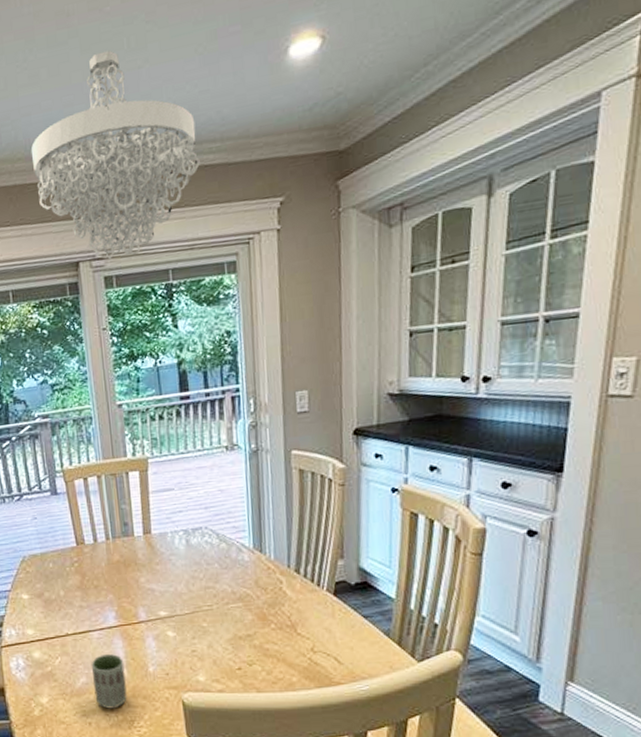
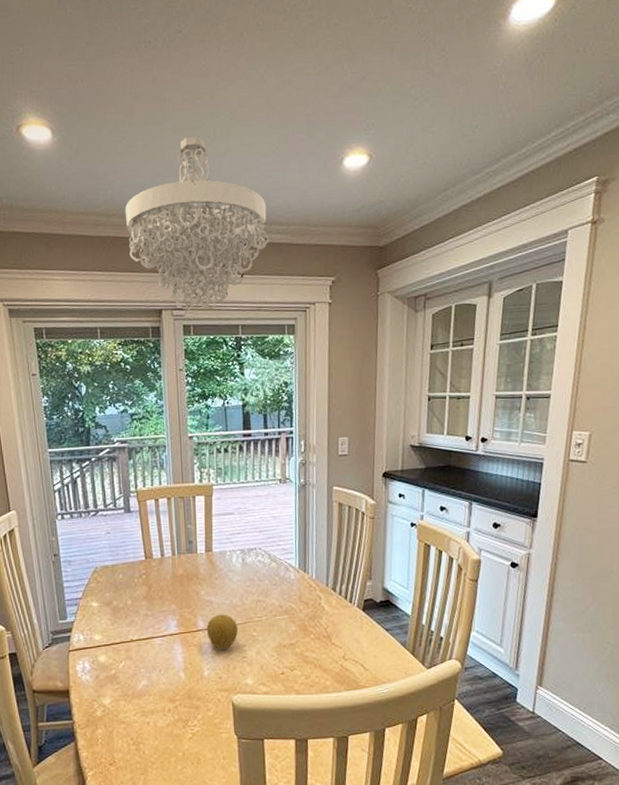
cup: present [91,654,127,709] -> none [152,659,183,709]
fruit: none [148,603,185,644] -> present [206,614,238,650]

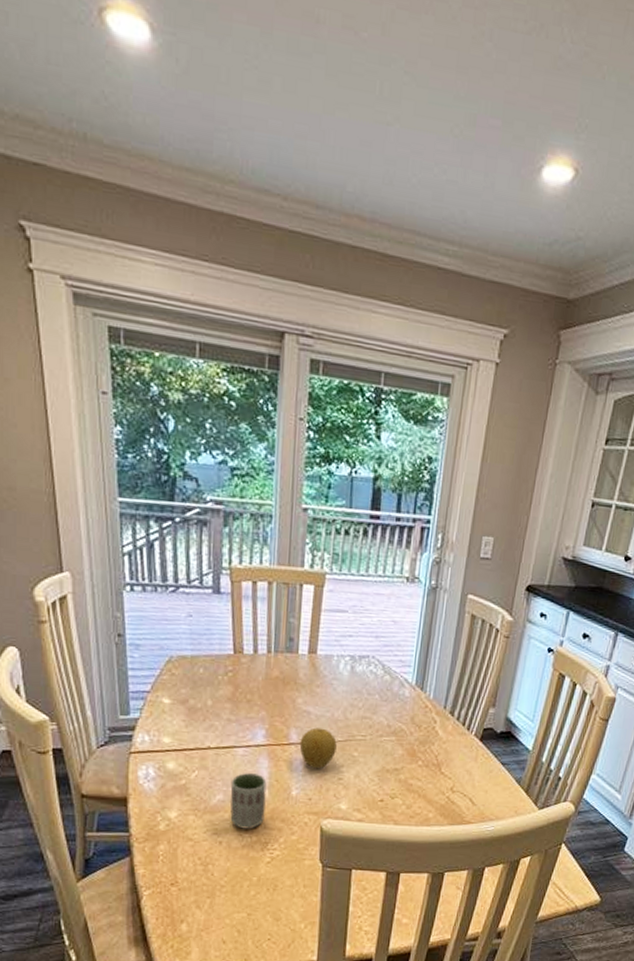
chandelier: present [125,136,270,310] -> none [247,84,437,345]
cup: none [152,659,183,709] -> present [230,773,267,829]

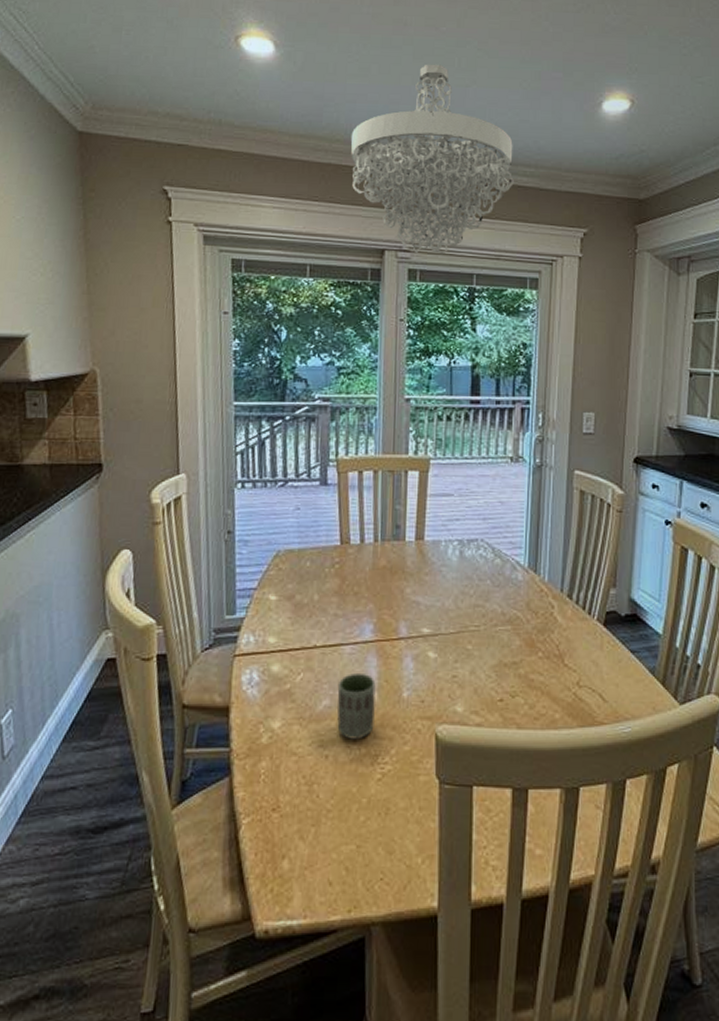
chandelier: none [247,84,437,345] -> present [350,64,515,255]
fruit: present [299,727,337,769] -> none [409,619,449,666]

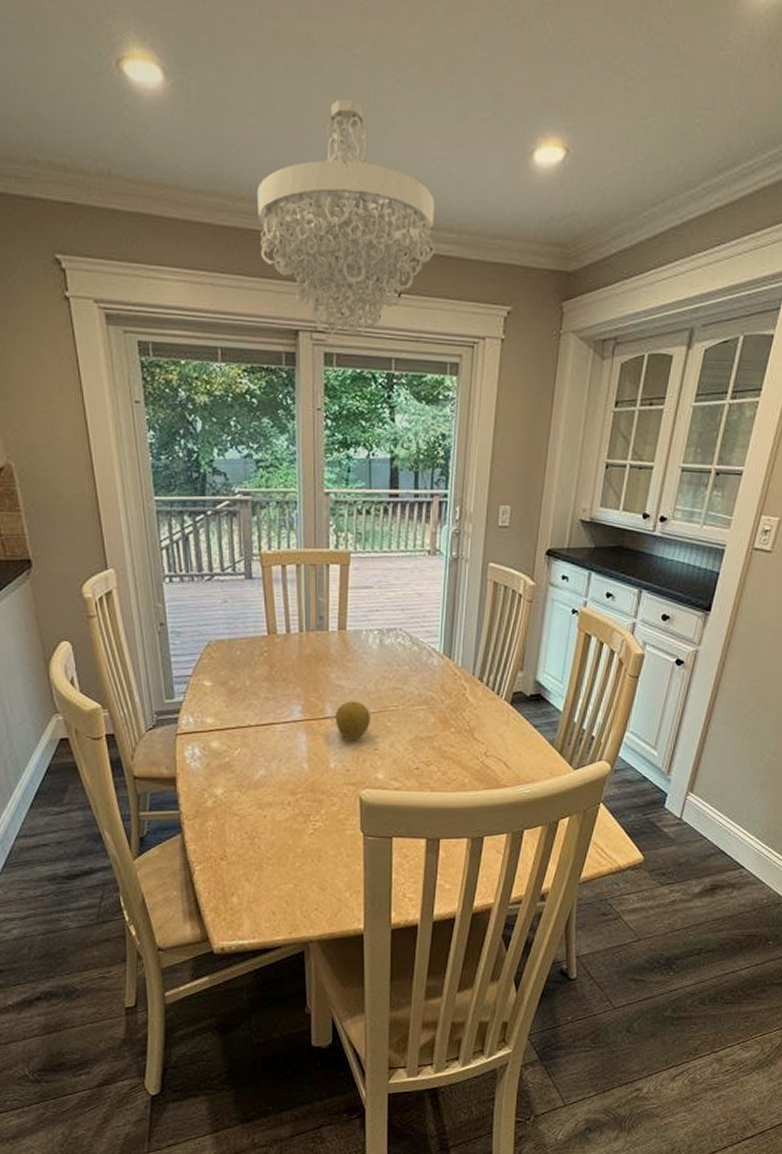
cup: present [337,674,376,740] -> none [271,748,306,802]
fruit: none [409,619,449,666] -> present [335,701,370,741]

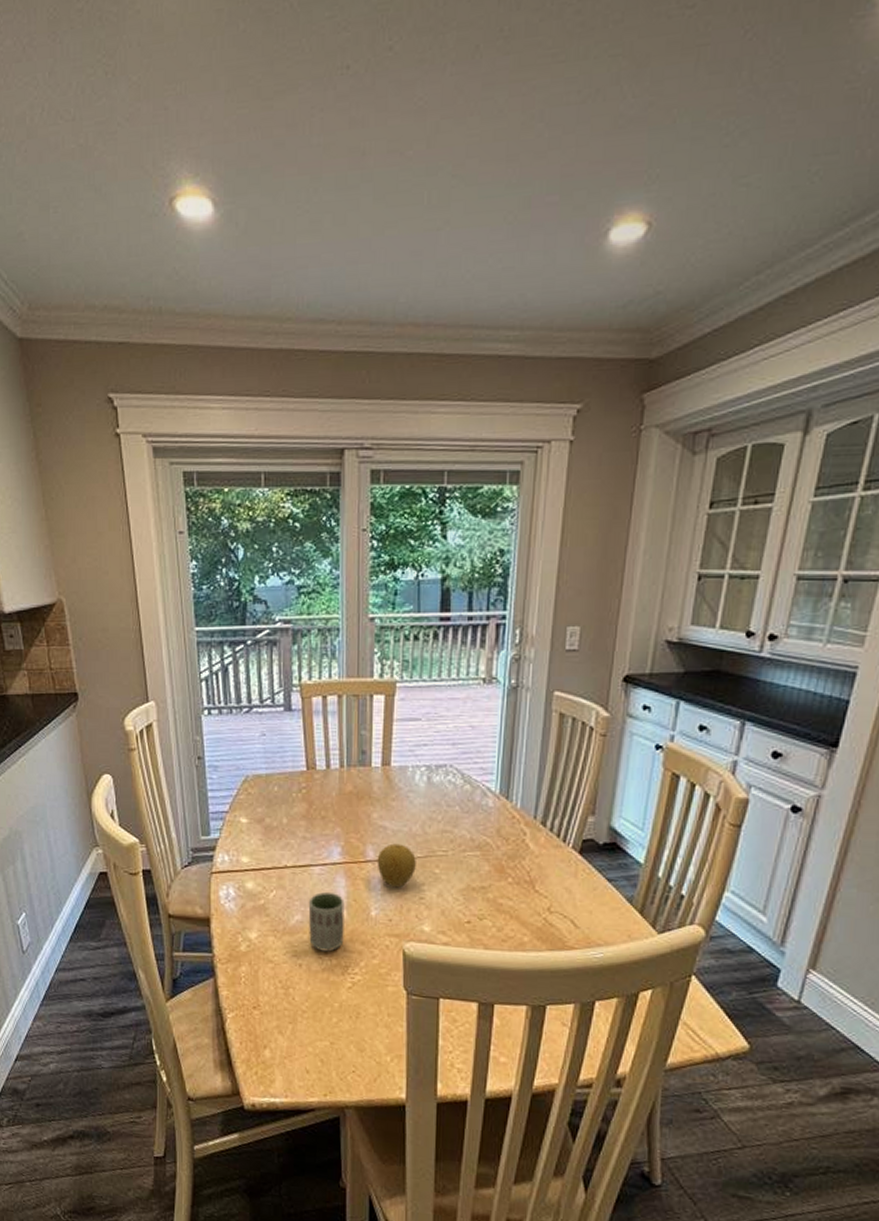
chandelier: present [256,99,436,336] -> none [303,203,495,450]
cup: none [271,748,306,802] -> present [308,892,345,952]

